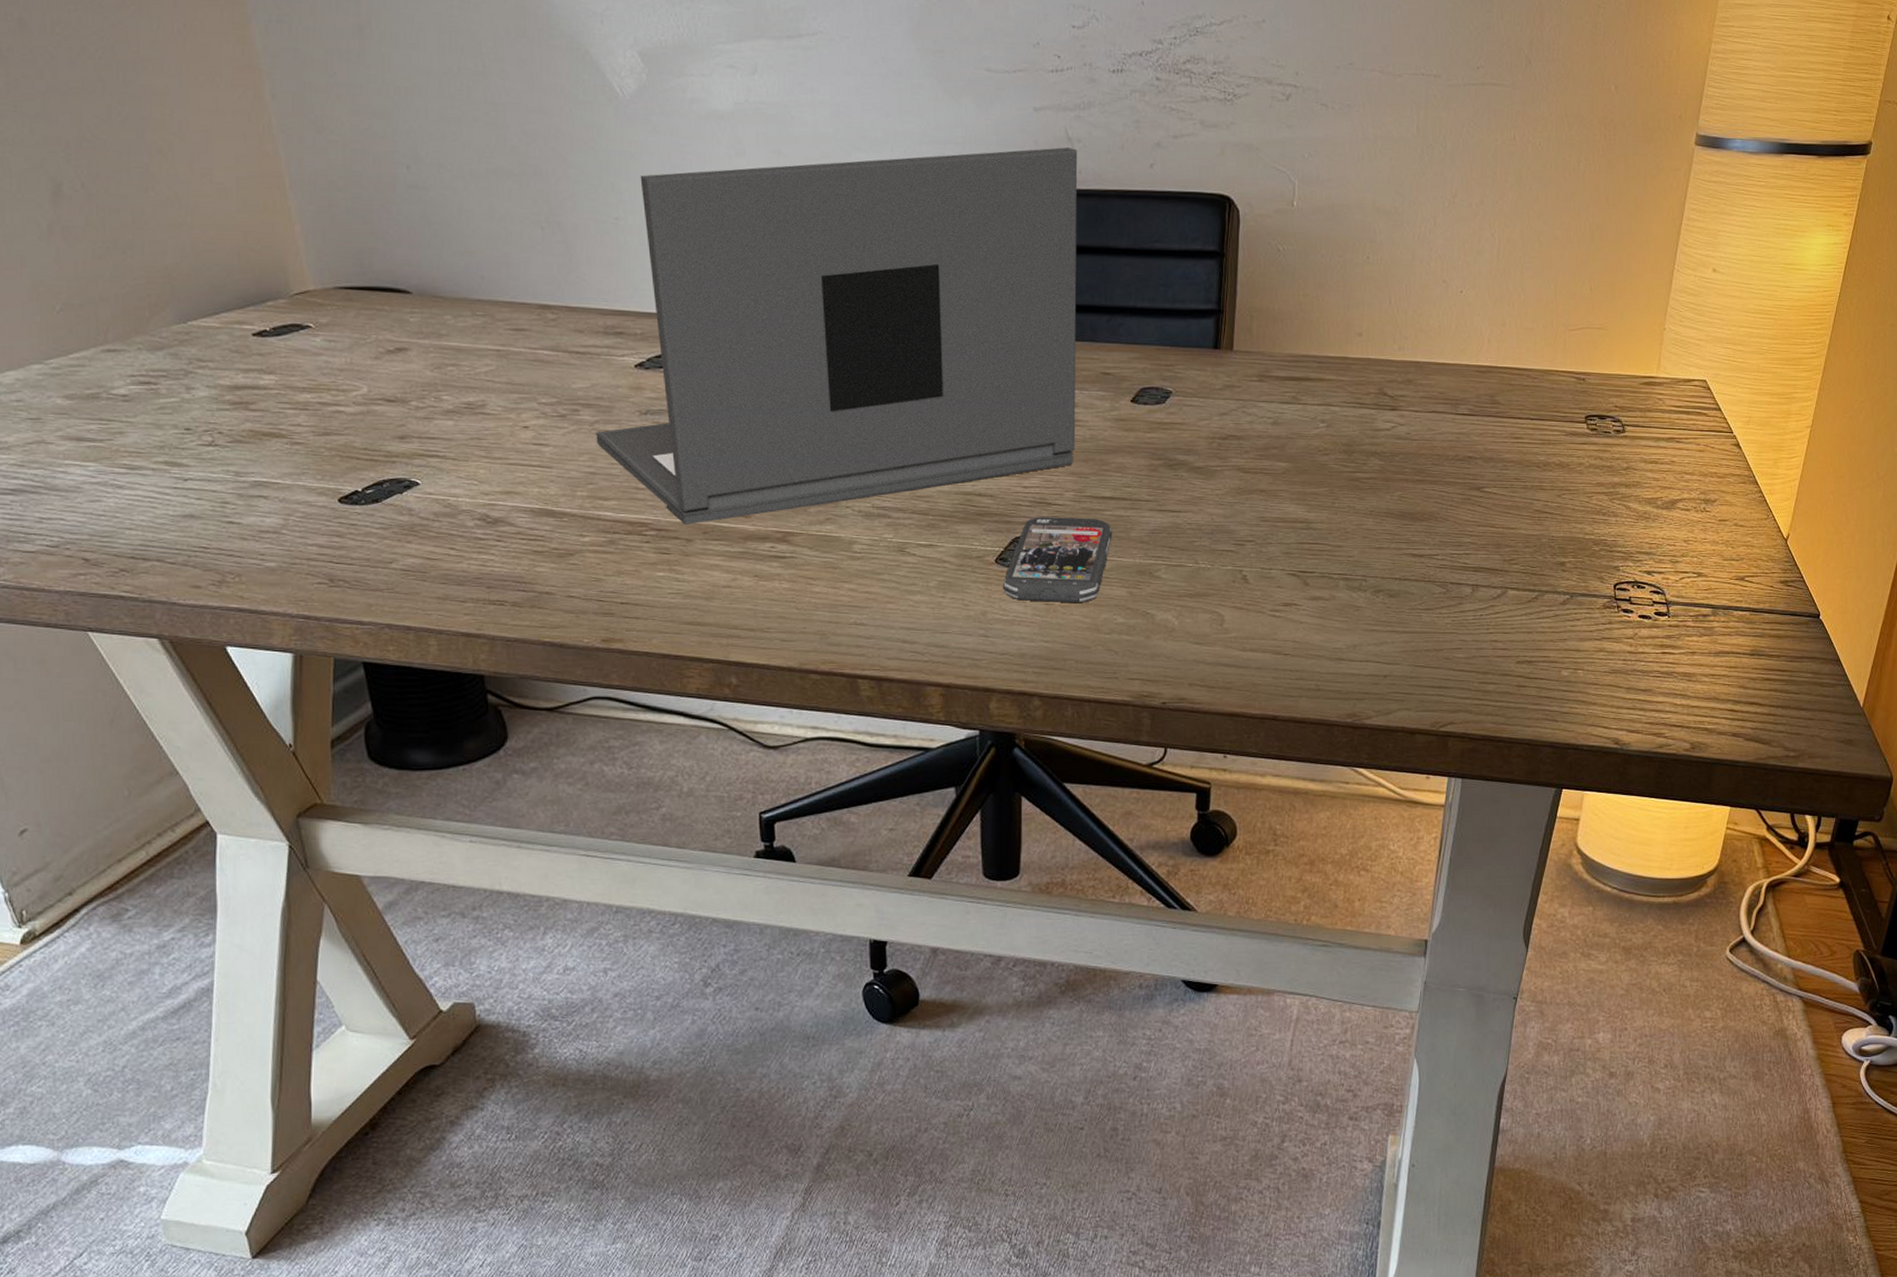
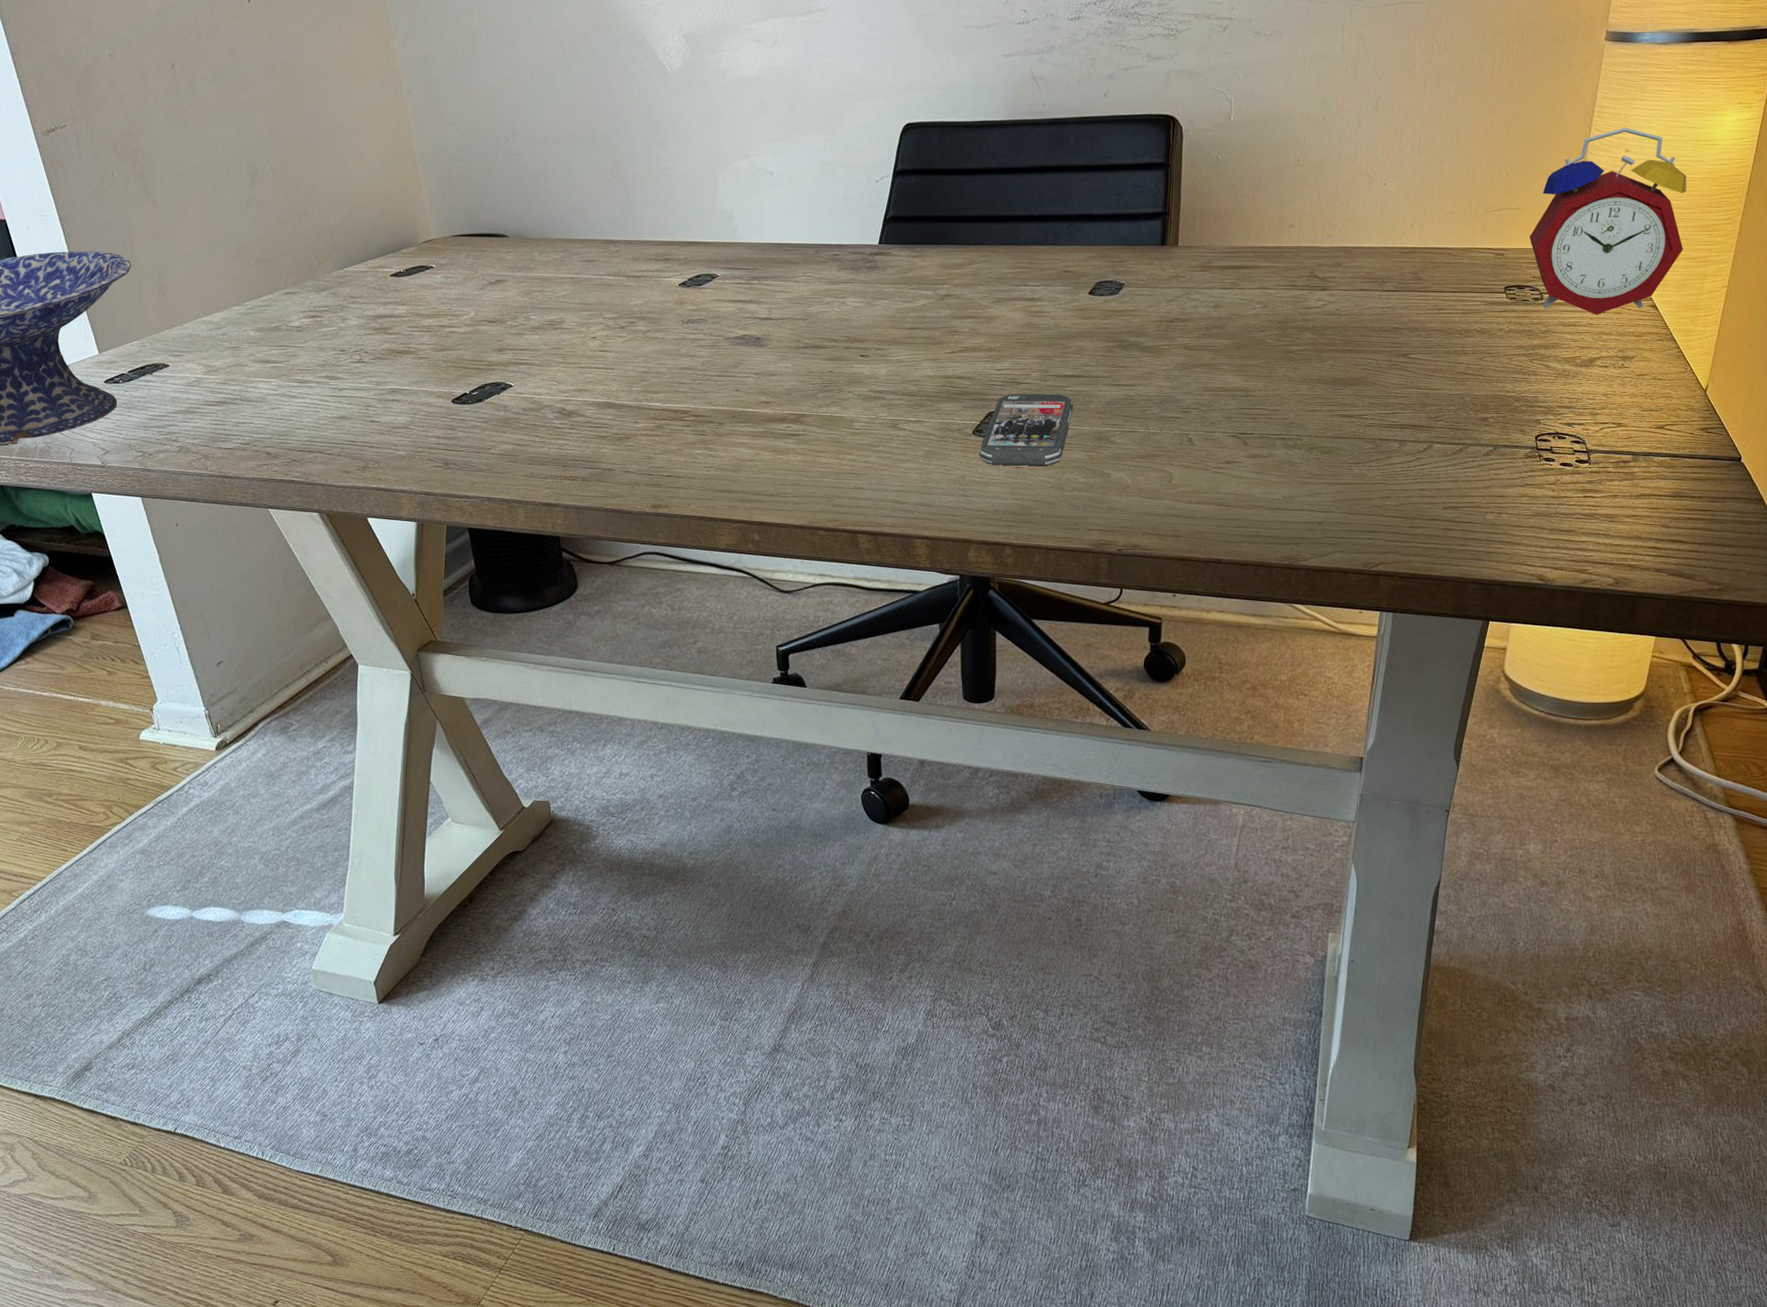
laptop: present [596,147,1078,525] -> none [648,85,1042,411]
alarm clock: none [1612,244,1774,451] -> present [1529,127,1687,314]

